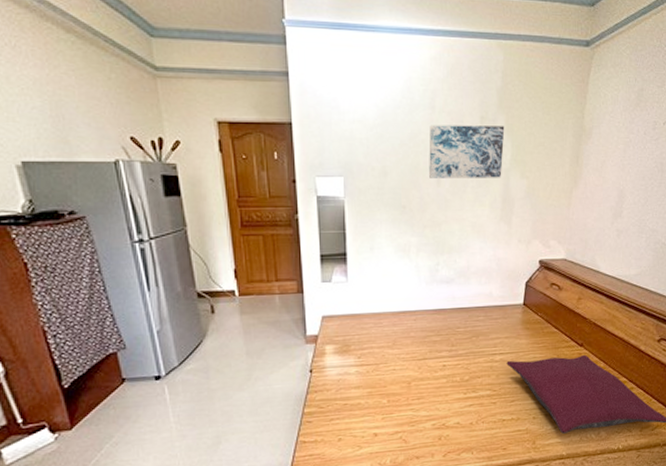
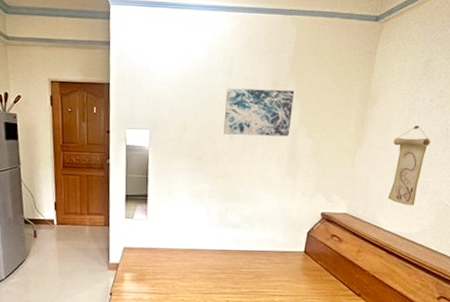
wall scroll: none [606,160,647,246] -> present [388,125,431,205]

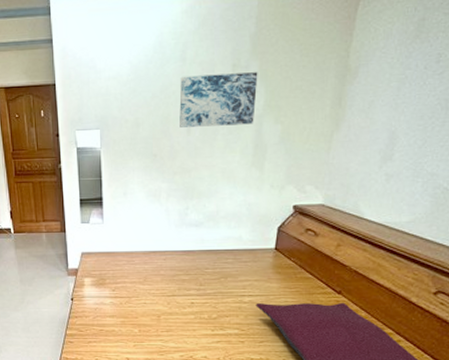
wall scroll: present [388,125,431,205] -> none [372,98,426,191]

